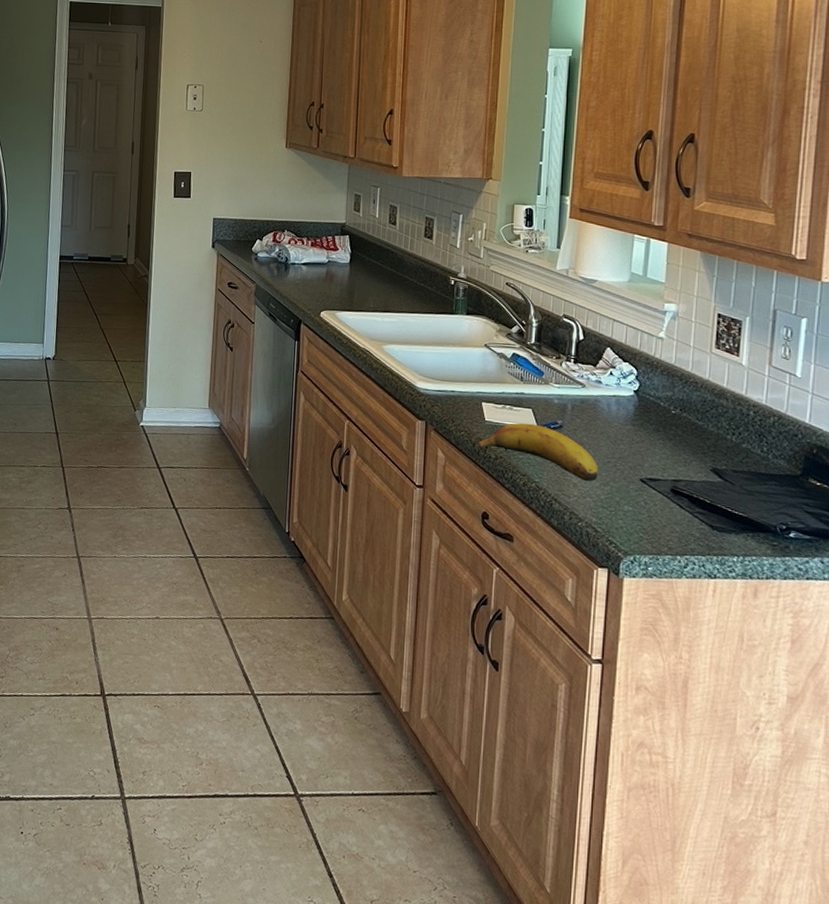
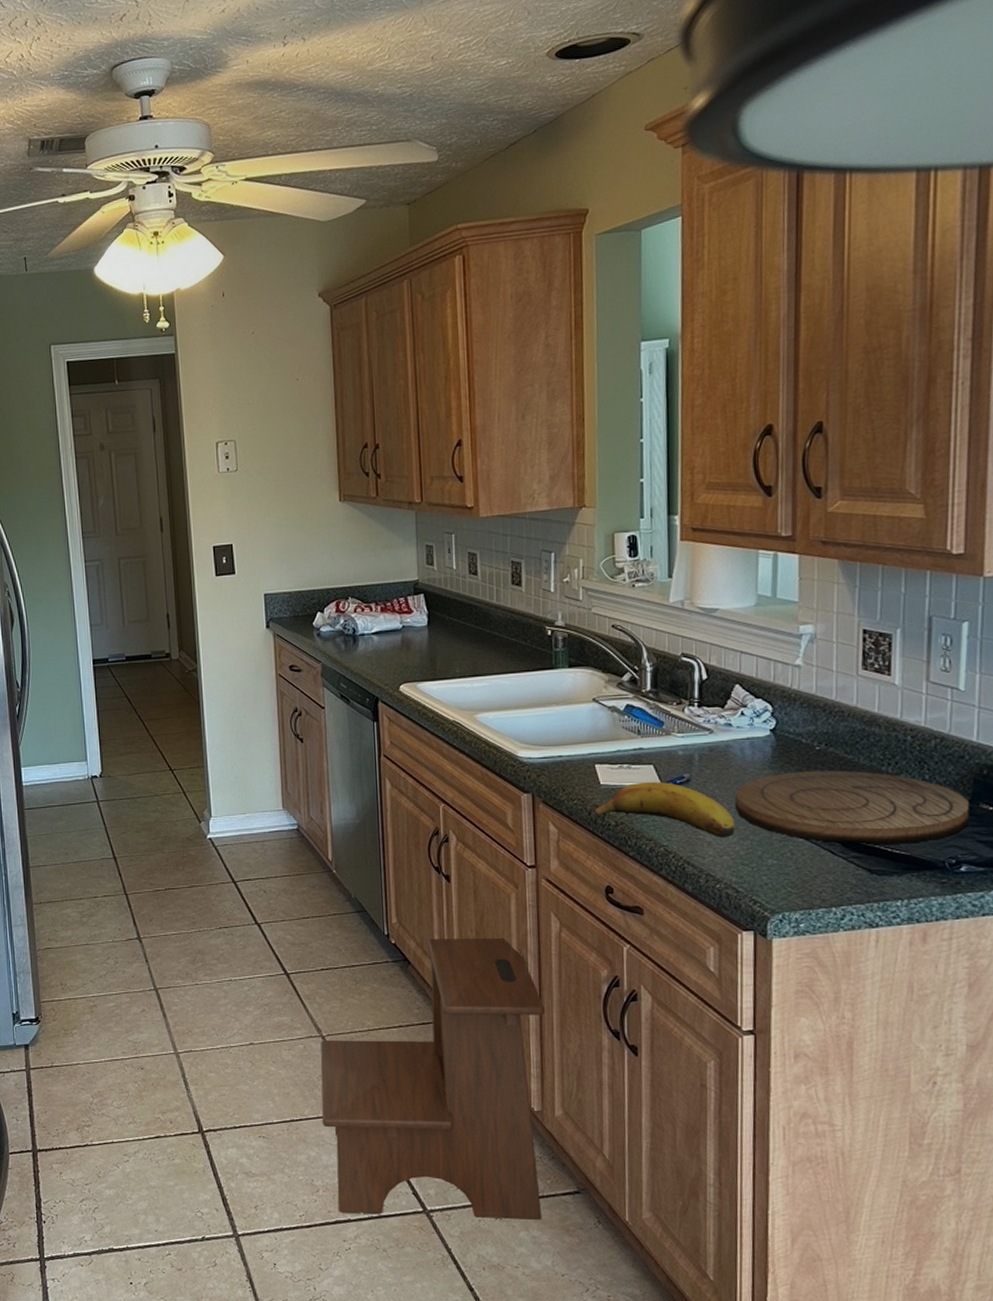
step stool: none [212,540,420,816] -> present [320,938,545,1220]
cutting board: none [599,430,800,507] -> present [734,770,969,845]

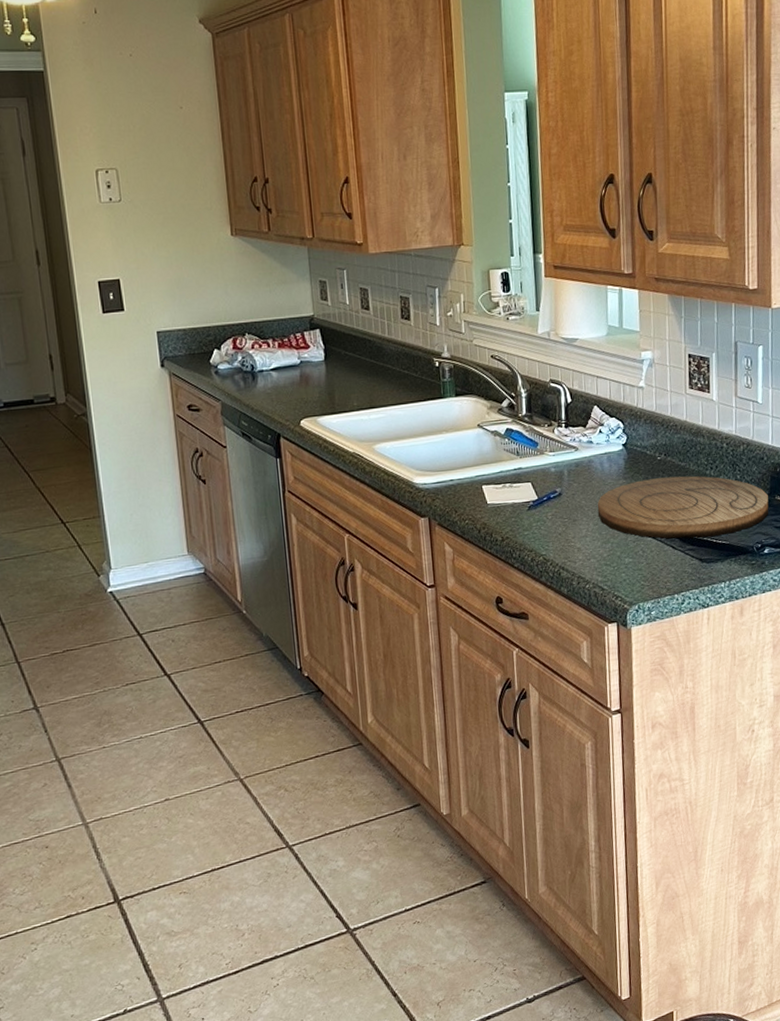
step stool: present [320,938,545,1220] -> none [239,657,455,951]
fruit: present [594,781,736,837] -> none [483,497,599,543]

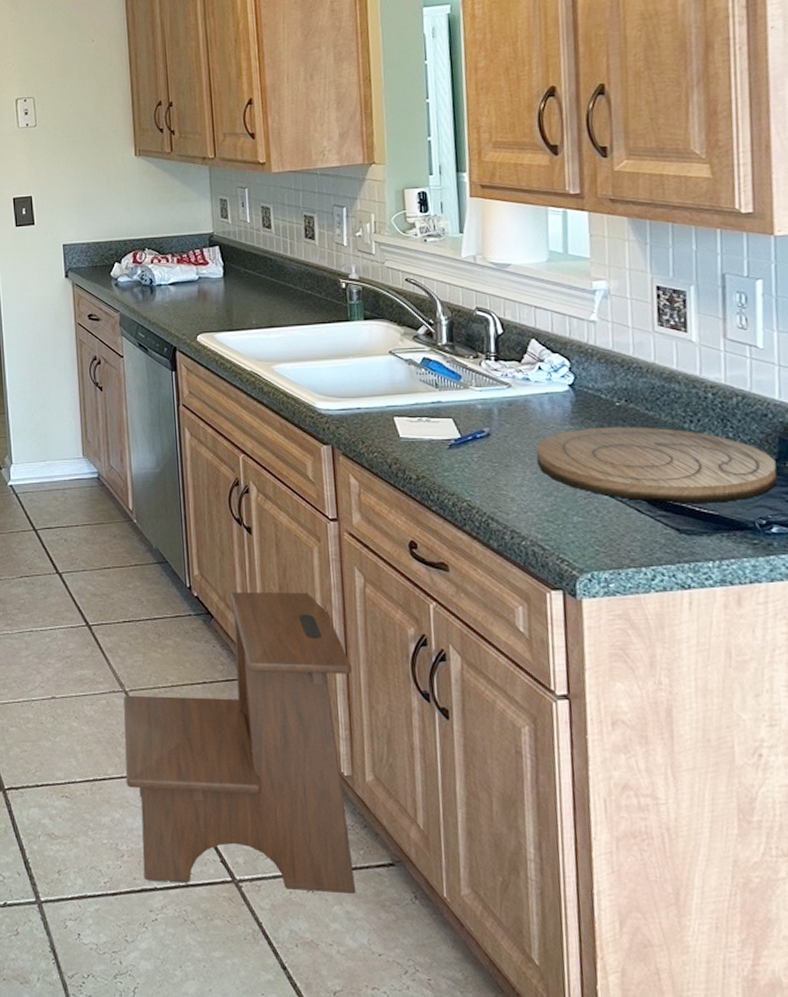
step stool: none [239,657,455,951] -> present [123,592,356,894]

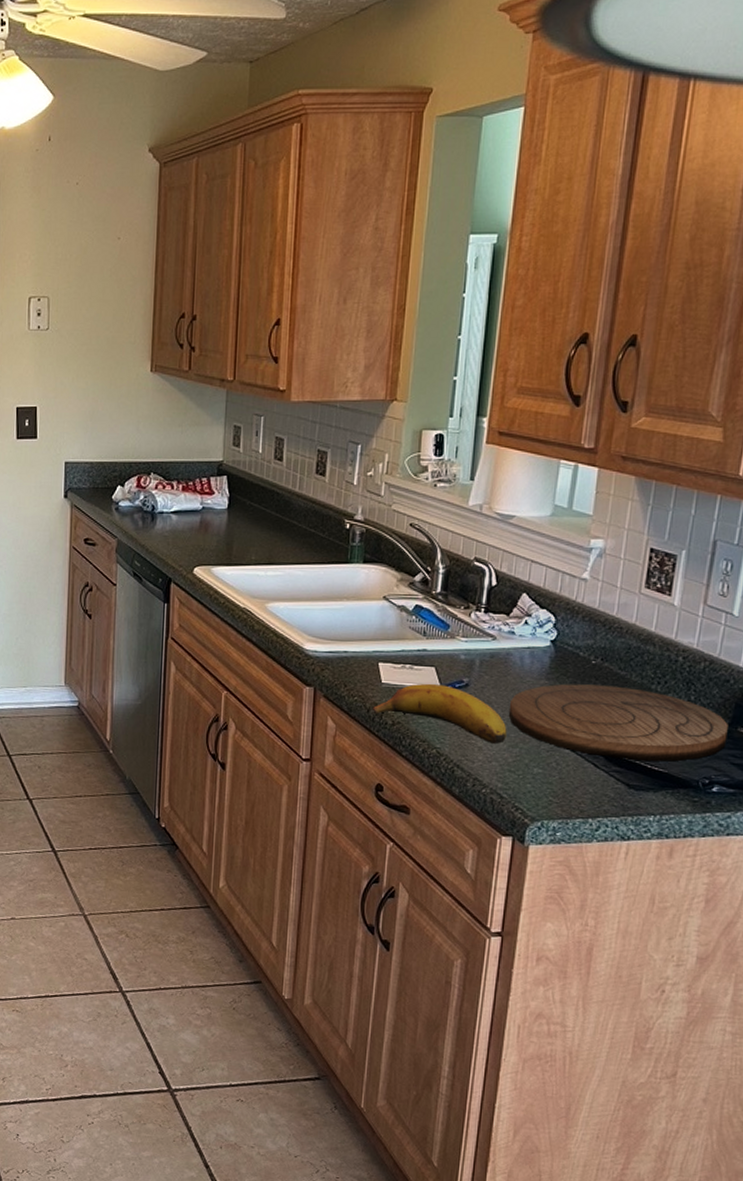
step stool: present [123,592,356,894] -> none [76,825,305,1103]
fruit: none [395,435,539,493] -> present [373,683,507,744]

